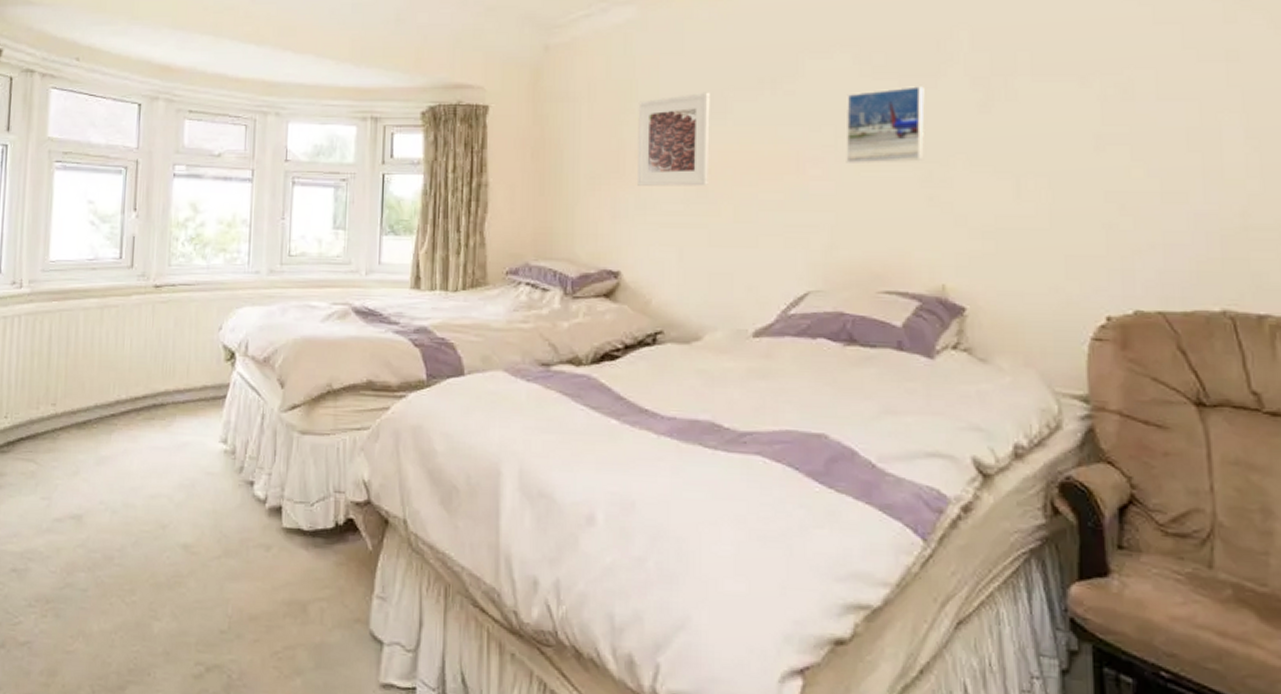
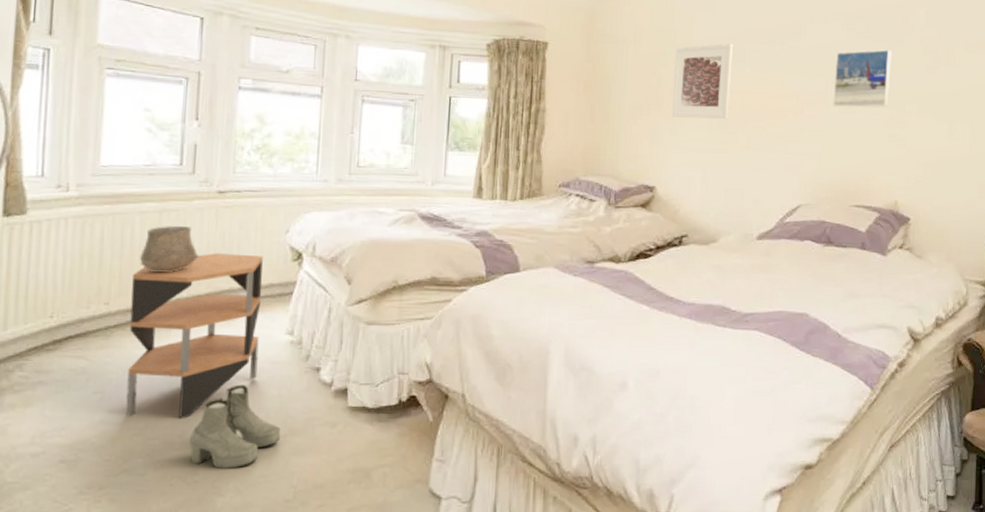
side table: none [69,352,197,532] -> present [125,253,263,419]
ceramic cup: none [83,322,137,373] -> present [140,225,199,273]
boots: none [128,496,216,591] -> present [190,384,281,469]

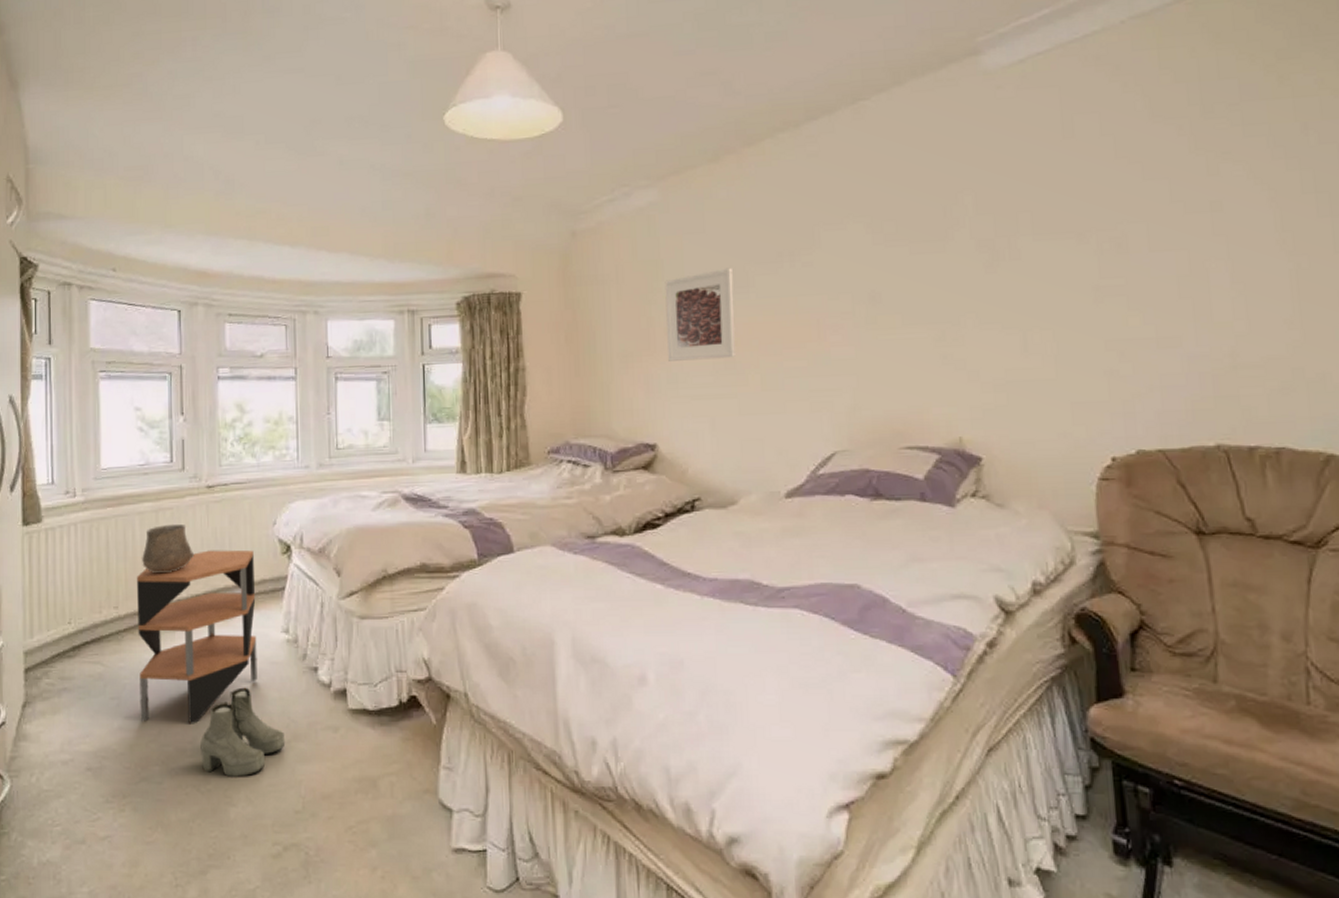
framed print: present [833,49,892,108] -> none [861,251,937,328]

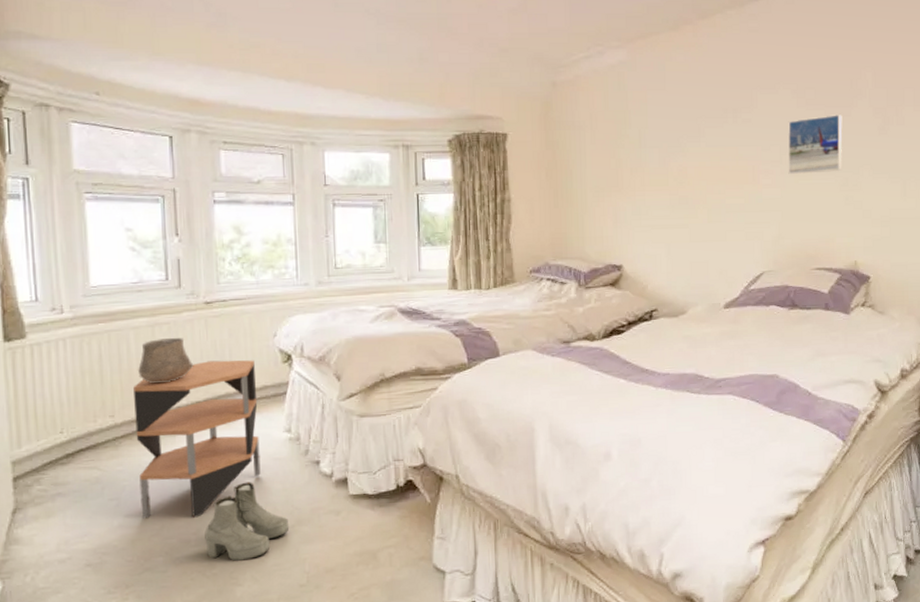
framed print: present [665,267,735,361] -> none [631,120,688,197]
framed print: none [861,251,937,328] -> present [788,115,843,174]

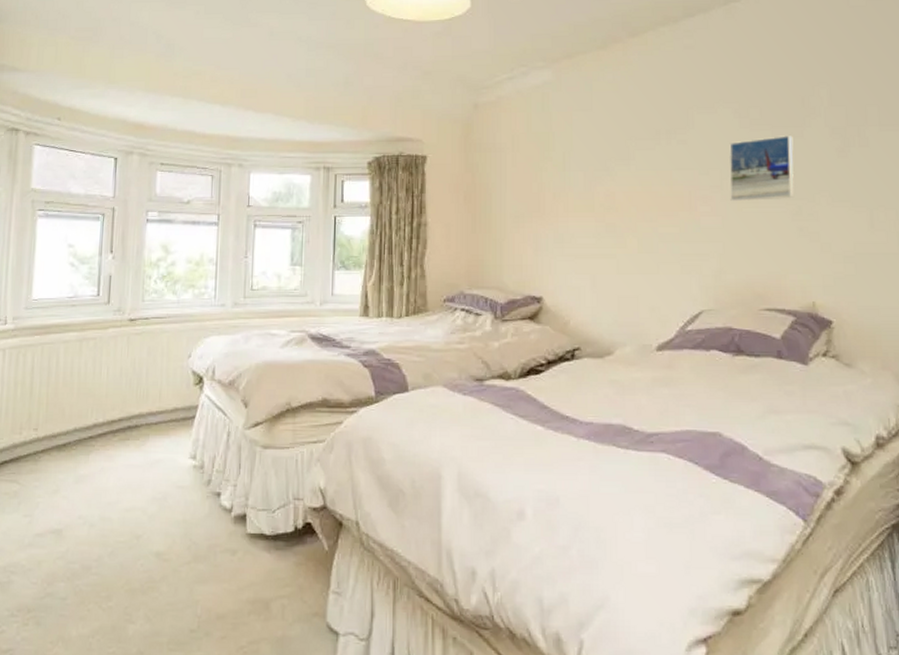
side table: present [134,360,261,519] -> none [50,379,168,543]
ceramic cup: present [138,337,194,384] -> none [63,353,113,399]
boots: present [205,481,290,561] -> none [105,509,186,595]

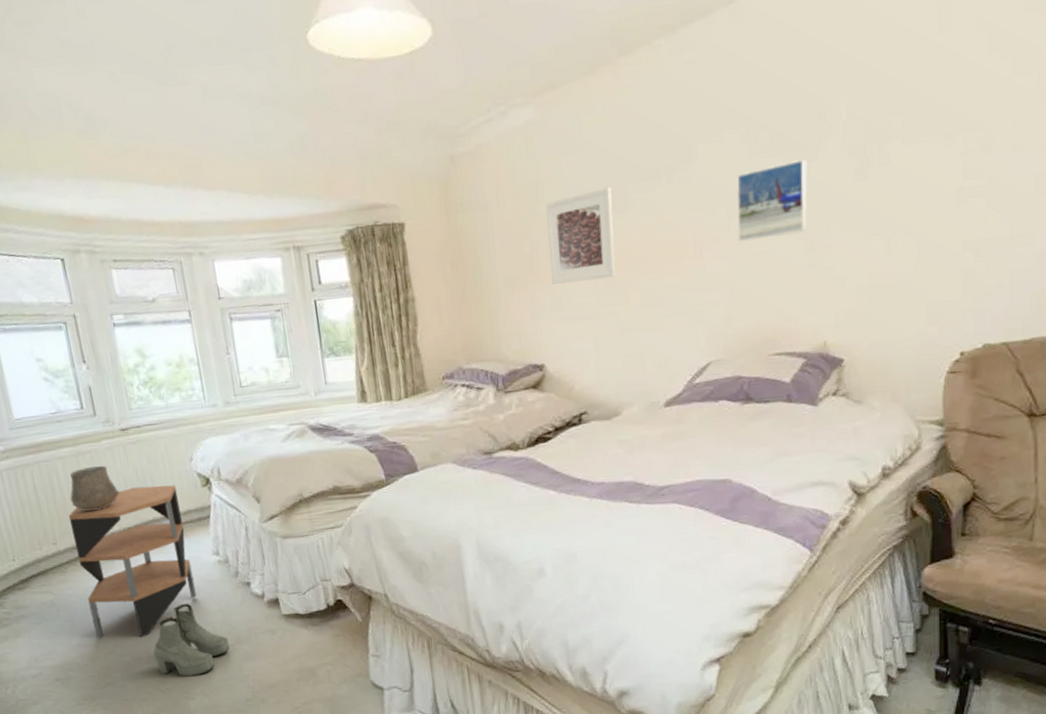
side table: none [50,379,168,543] -> present [69,485,197,638]
ceramic cup: none [63,353,113,399] -> present [69,465,120,512]
boots: none [105,509,186,595] -> present [153,603,230,677]
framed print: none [555,142,617,223] -> present [545,186,616,284]

